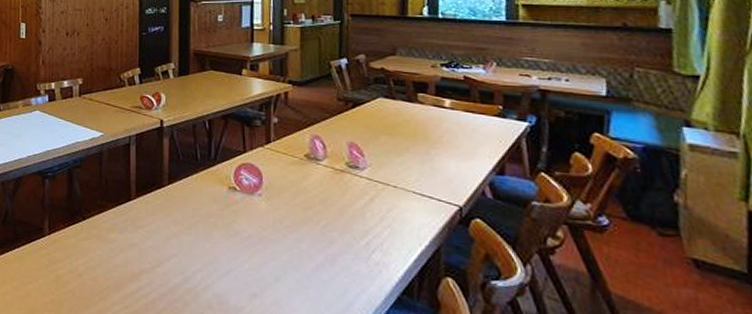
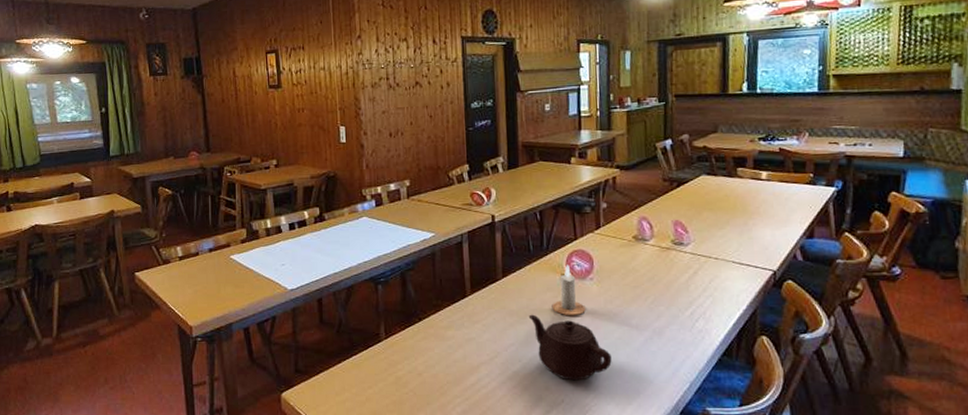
teapot: none [193,225,280,303] -> present [528,314,612,381]
candle: none [218,177,253,233] -> present [552,264,586,316]

